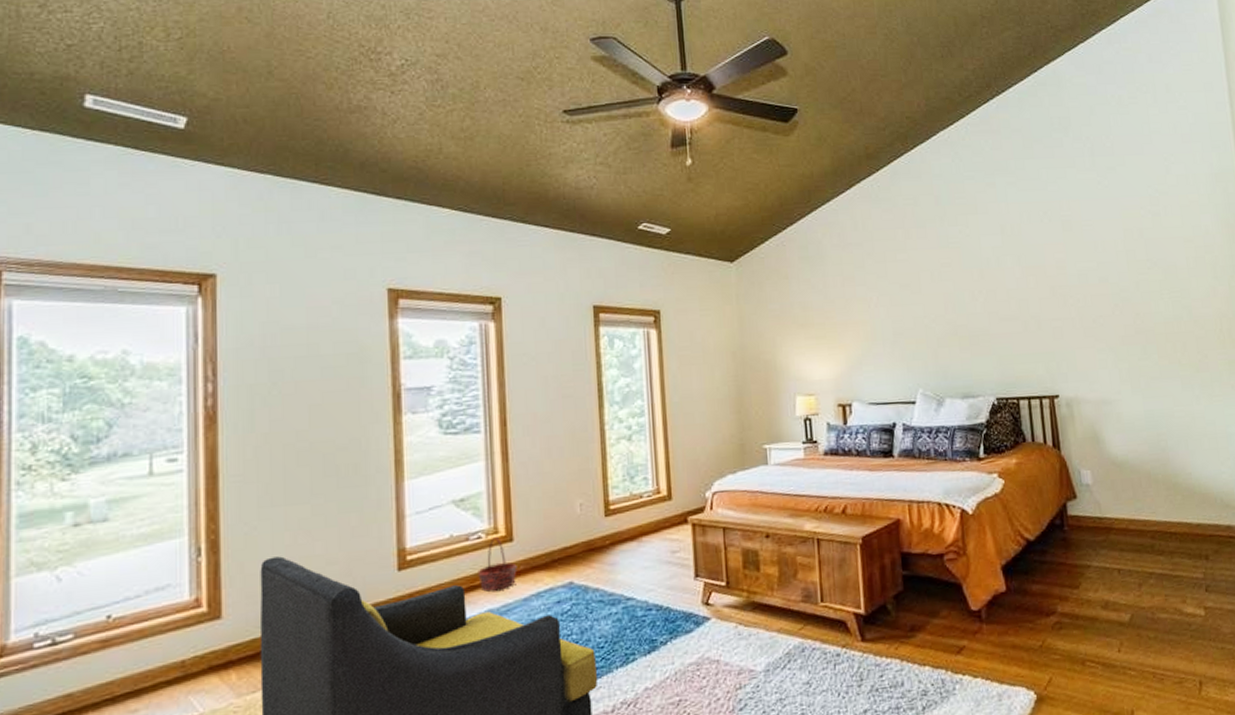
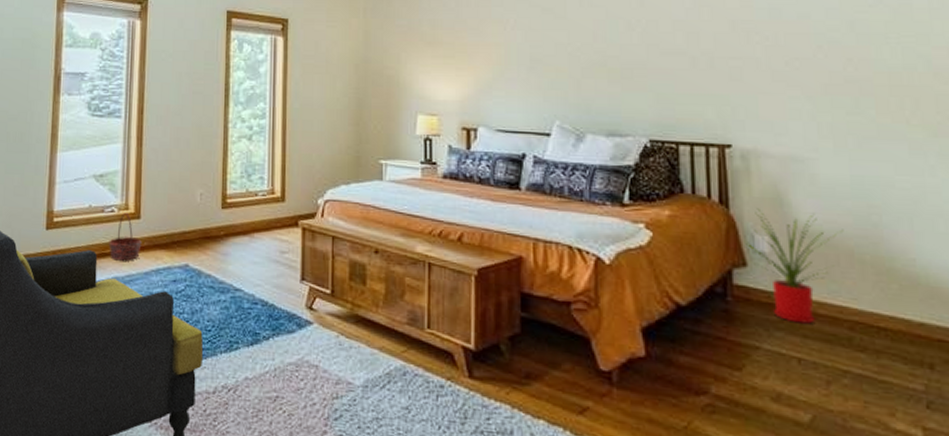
house plant: none [1074,446,1143,540] -> present [746,208,844,324]

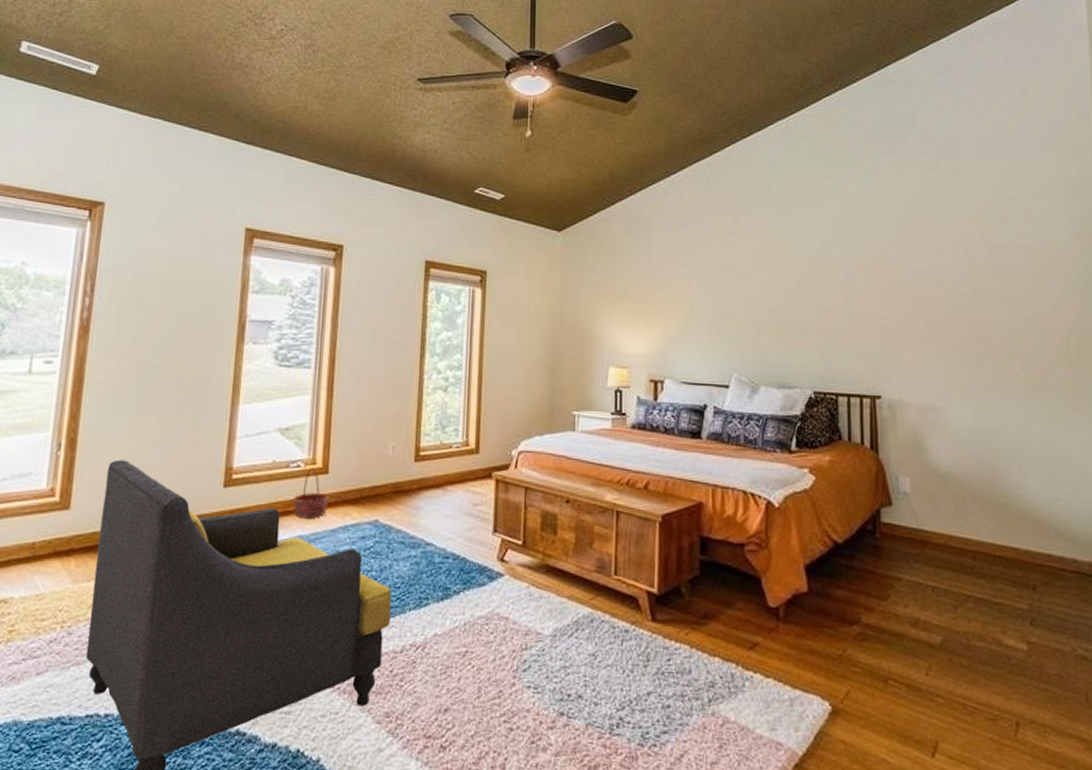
house plant: present [746,208,844,324] -> none [891,453,969,555]

